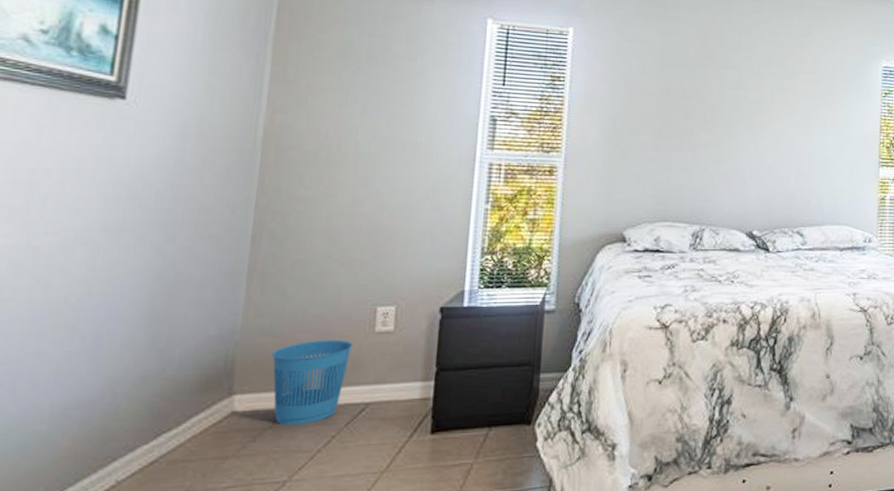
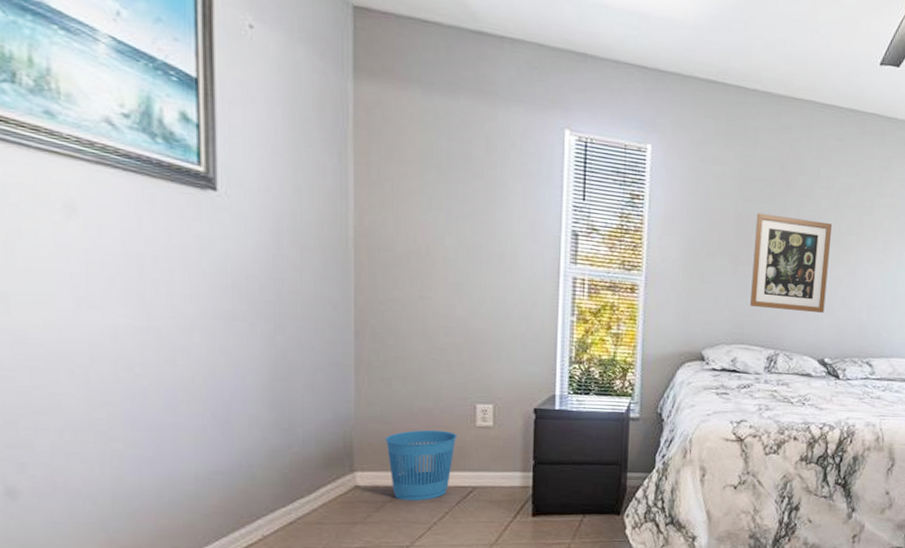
wall art: none [674,86,755,183] -> present [750,212,832,313]

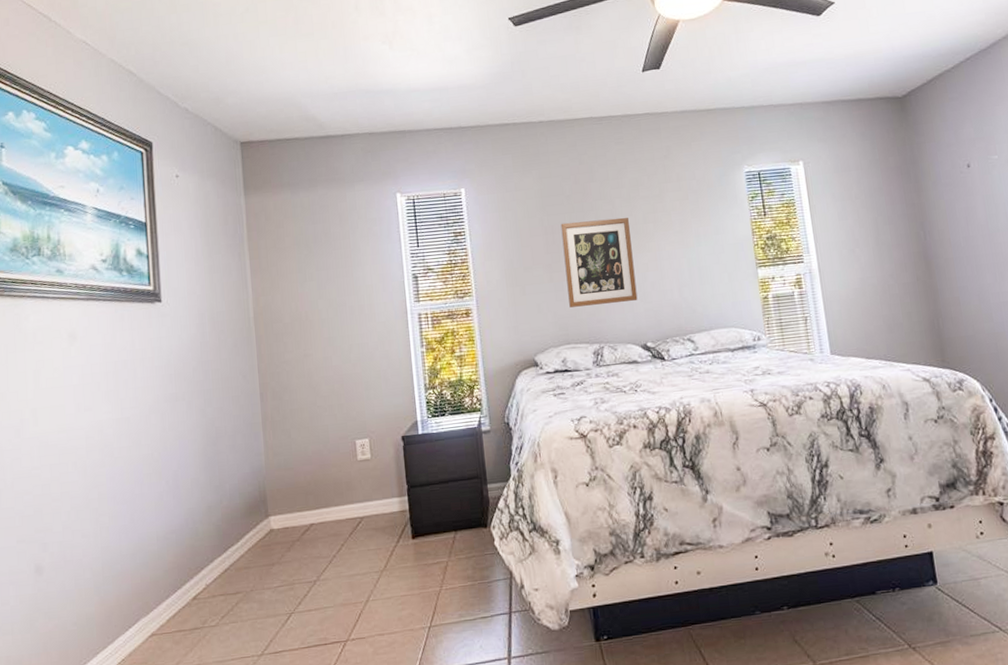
wastebasket: present [384,429,457,501] -> none [289,468,344,538]

